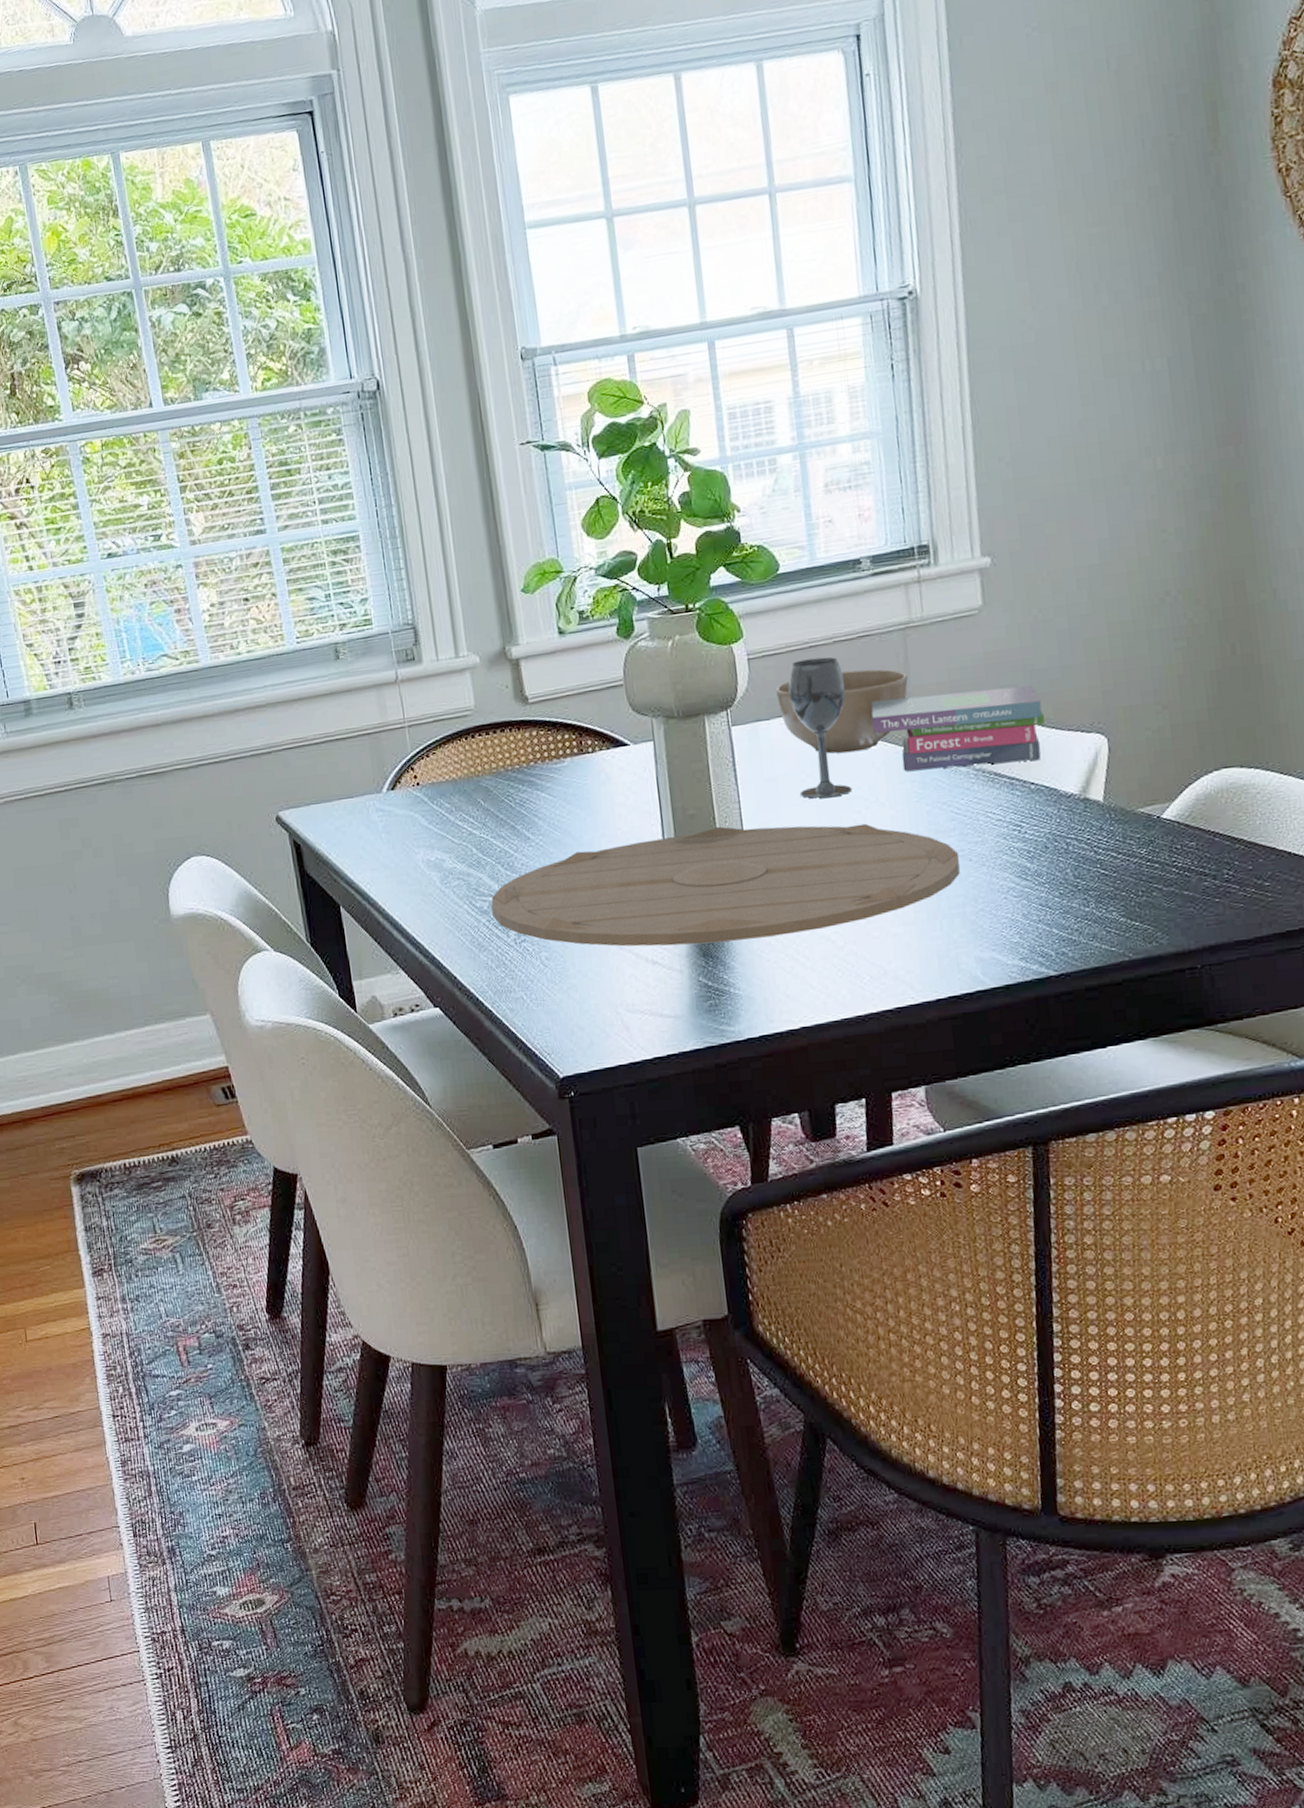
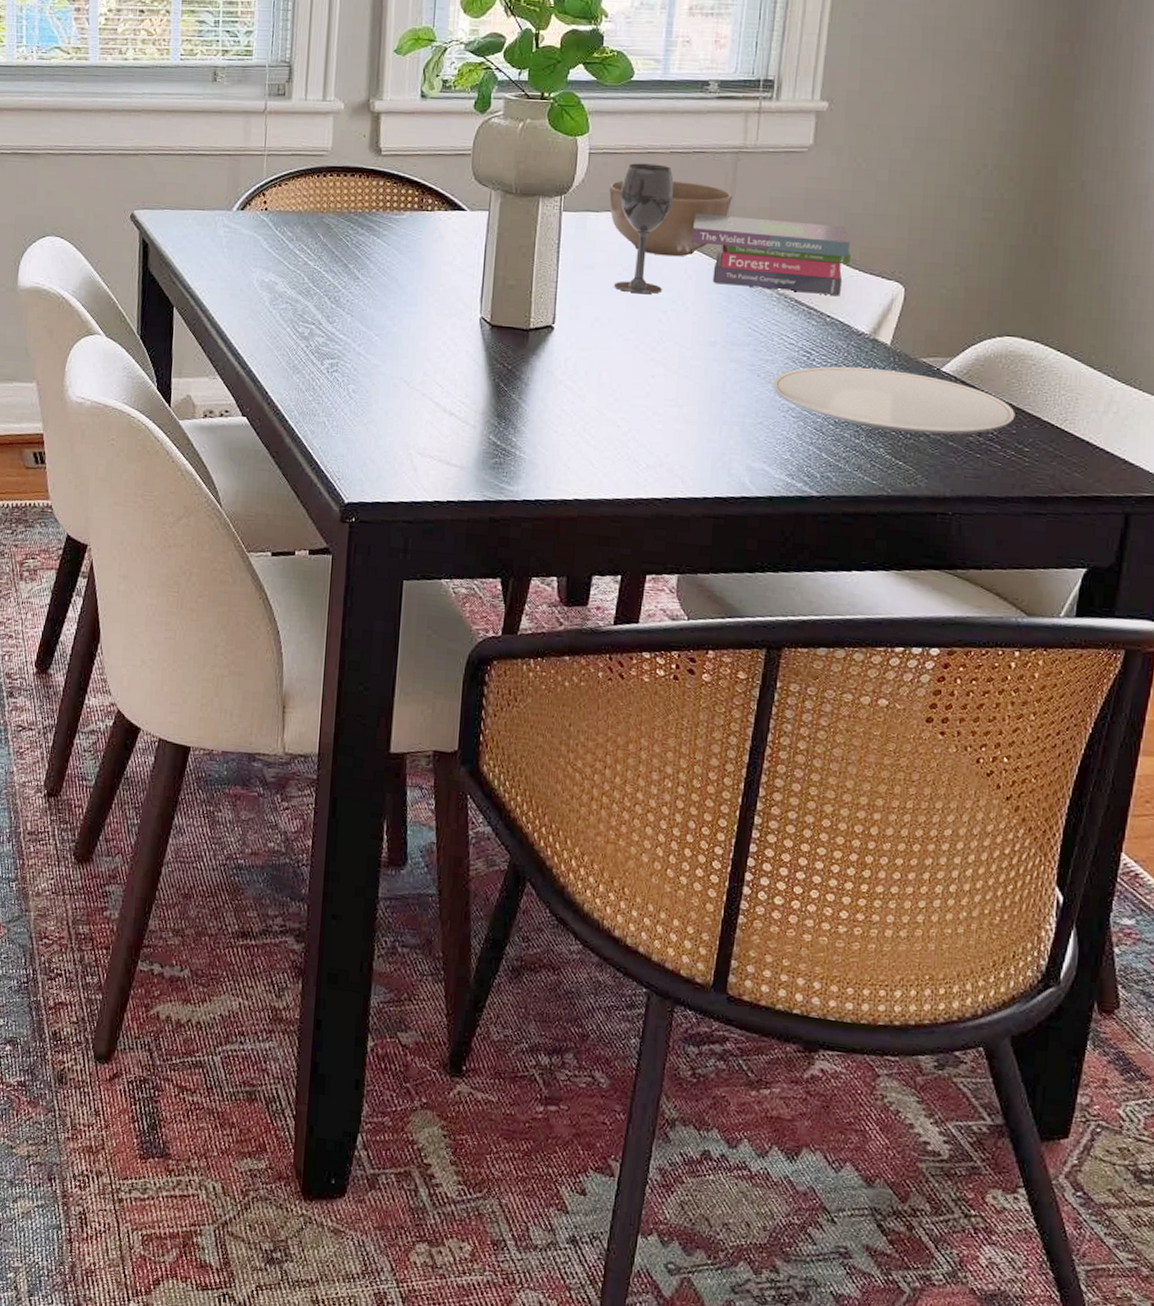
placemat: present [491,823,960,947] -> none [311,299,749,413]
plate: none [987,826,1249,893] -> present [773,366,1015,435]

